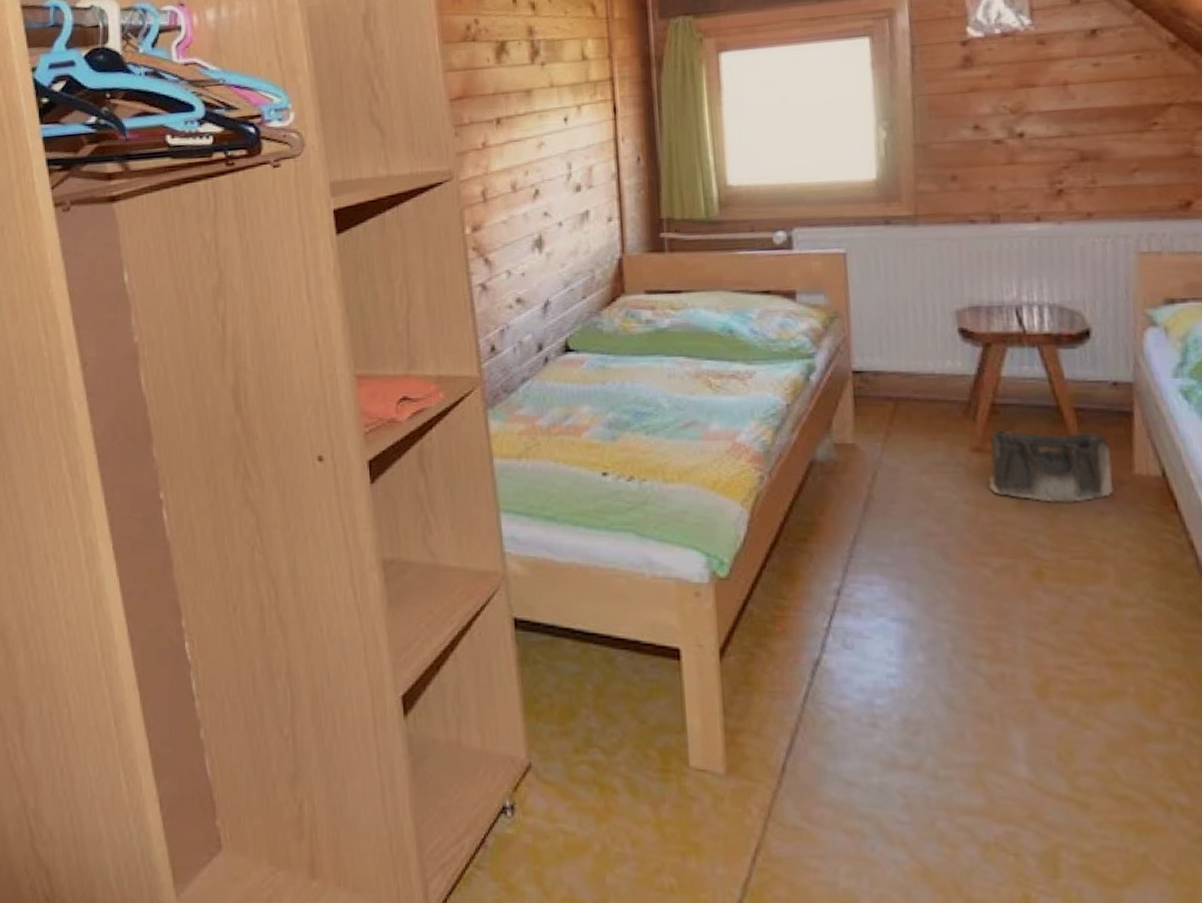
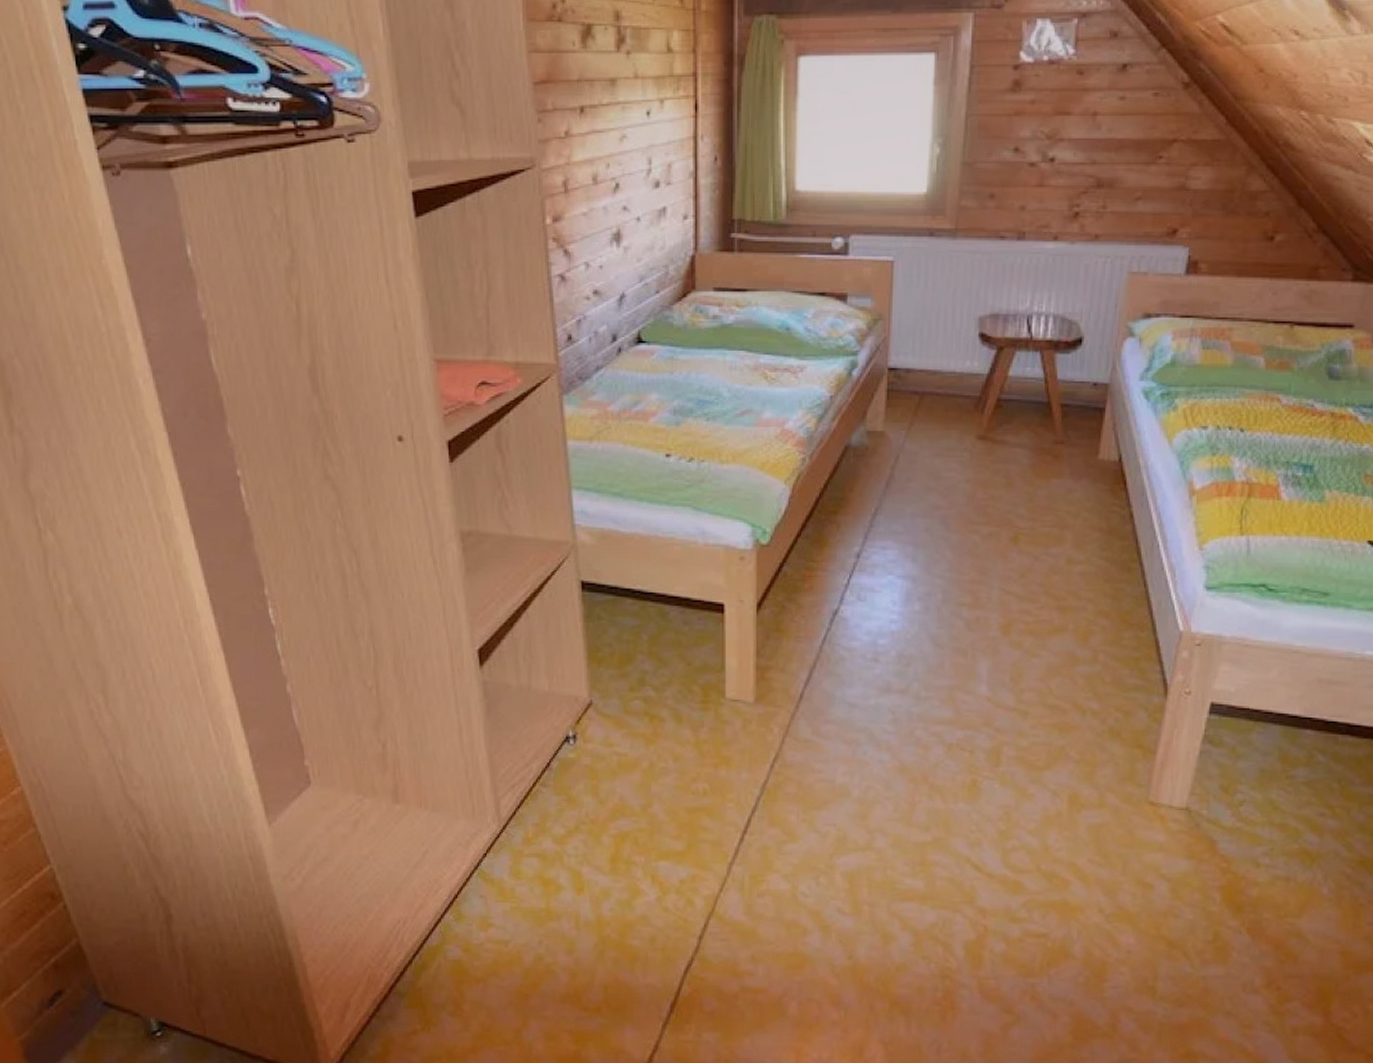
saddlebag: present [988,430,1114,503] -> none [986,421,1084,482]

